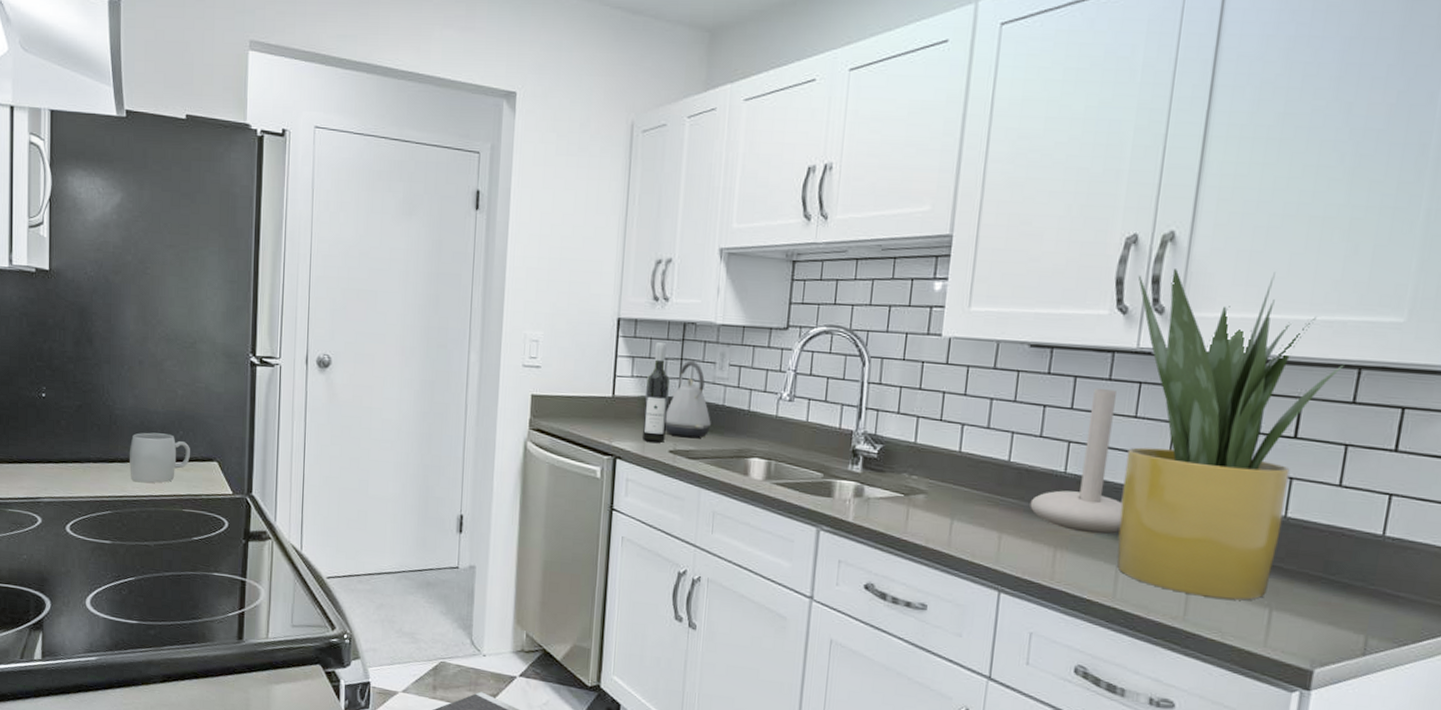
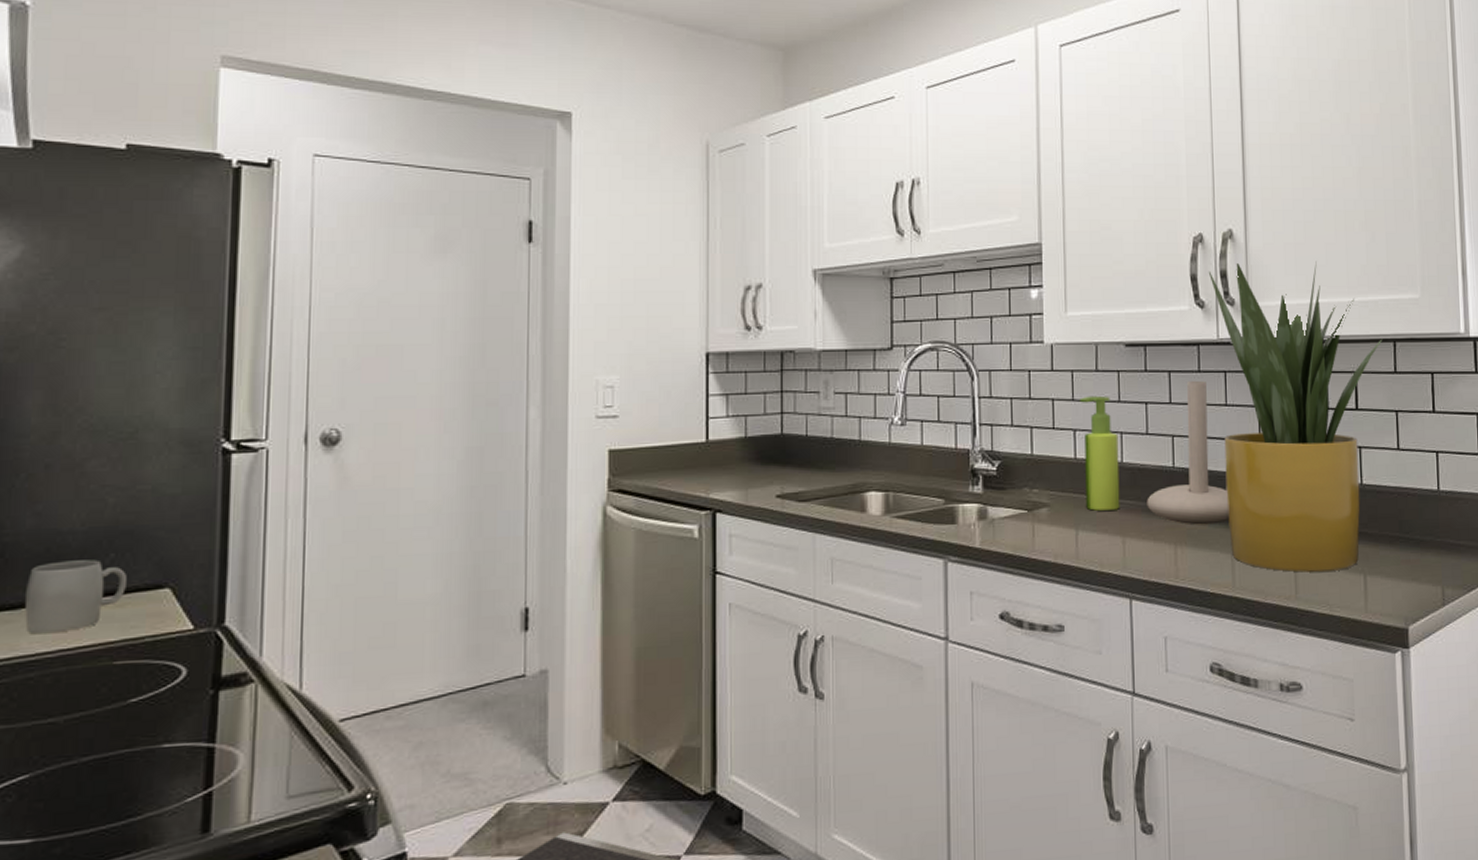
bottle: present [641,342,670,443] -> none [743,376,770,488]
kettle: present [664,360,711,438] -> none [769,392,820,479]
soap dispenser: none [965,392,1009,506] -> present [1079,395,1120,511]

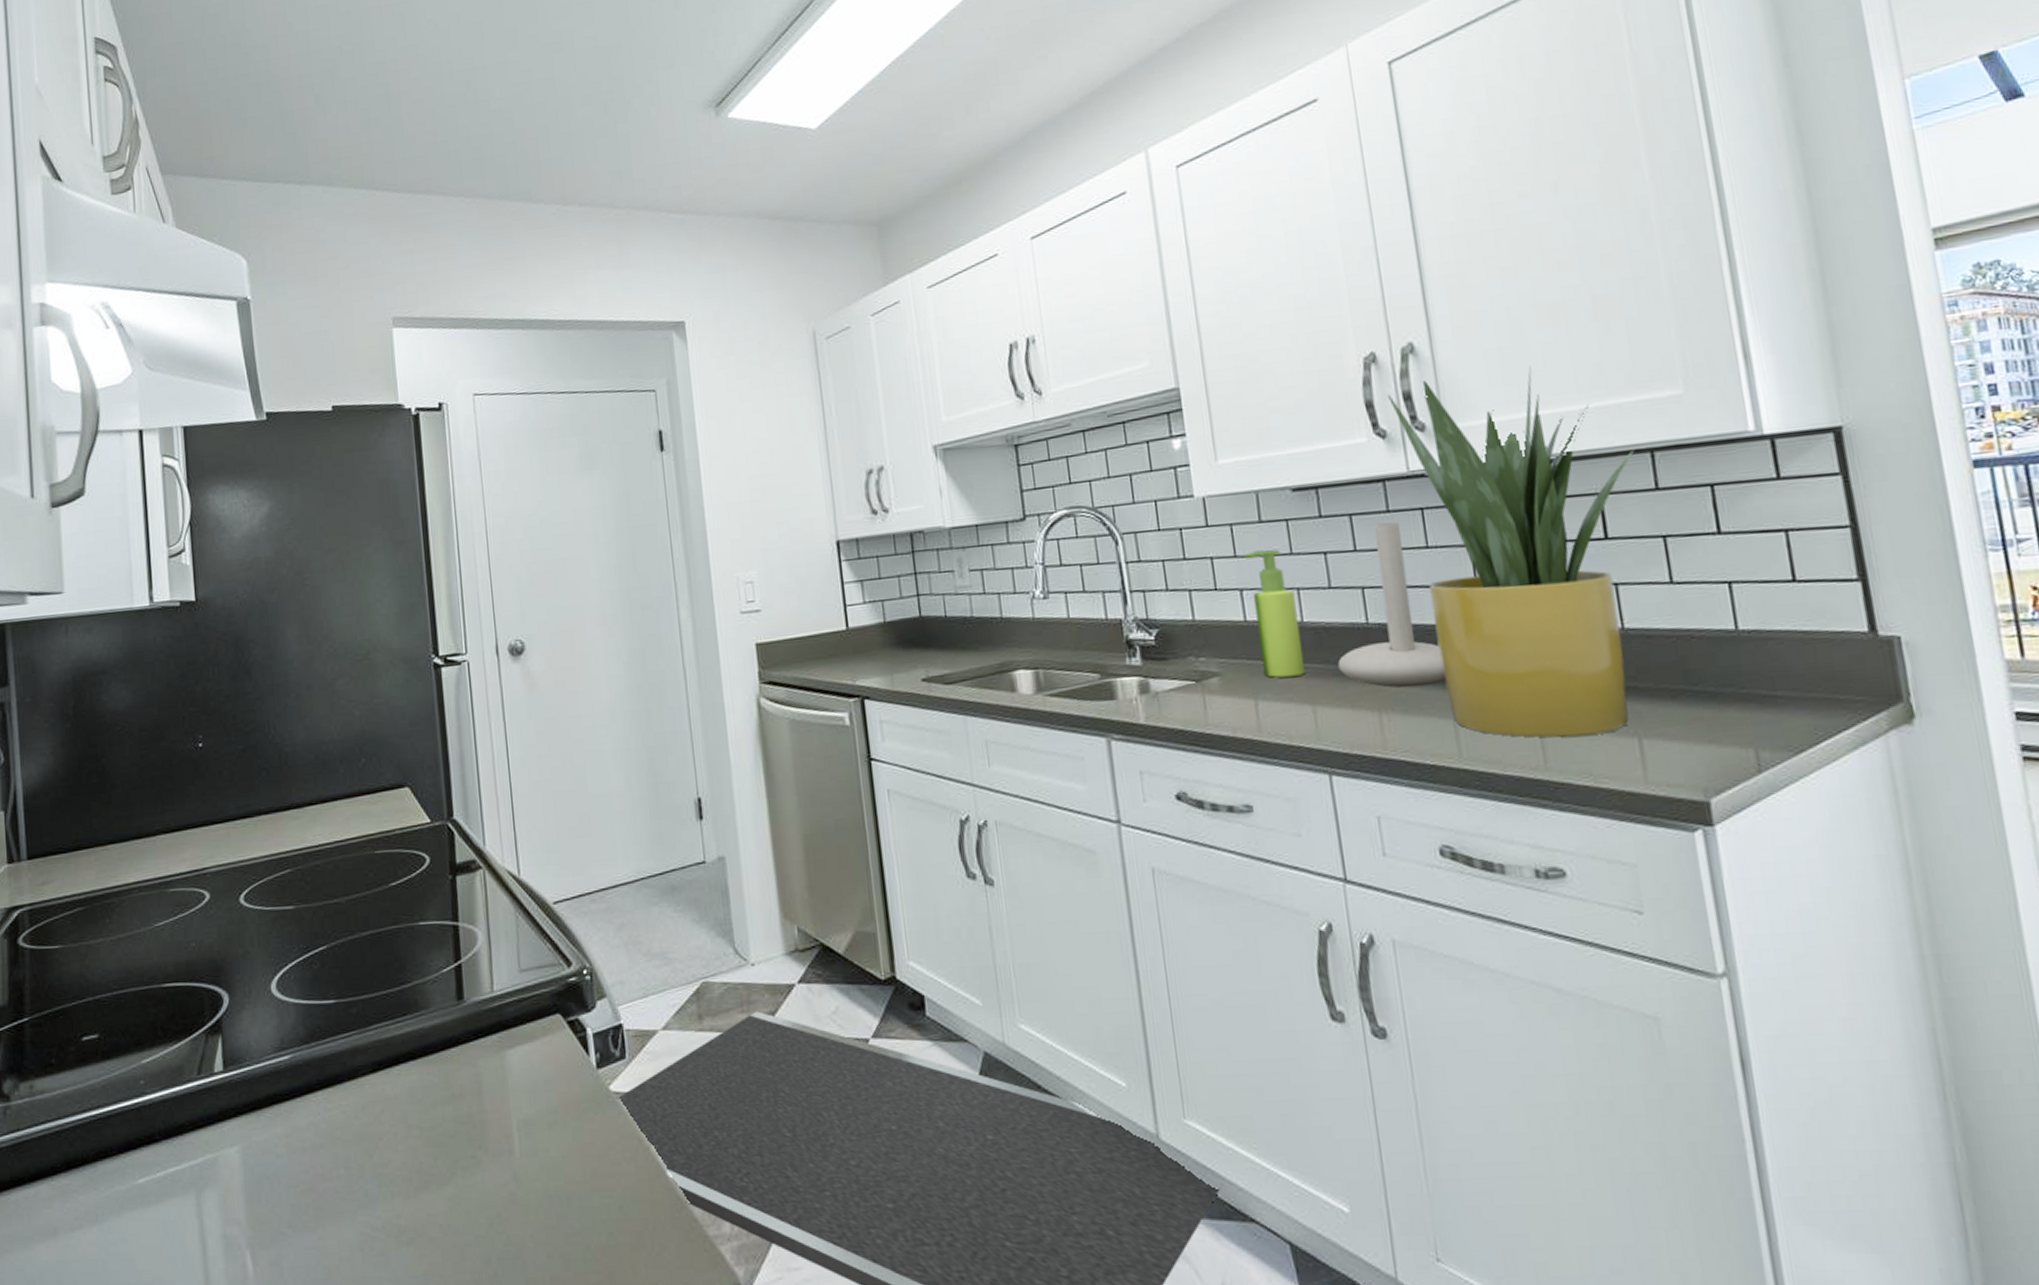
mug: present [24,559,127,635] -> none [305,764,377,829]

